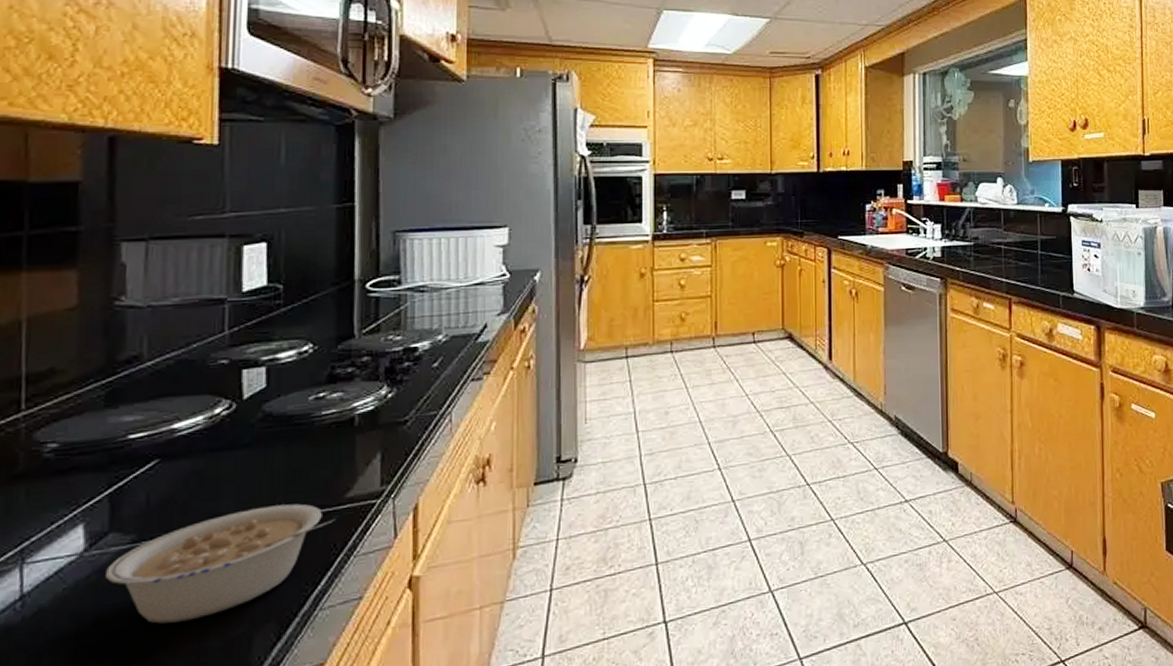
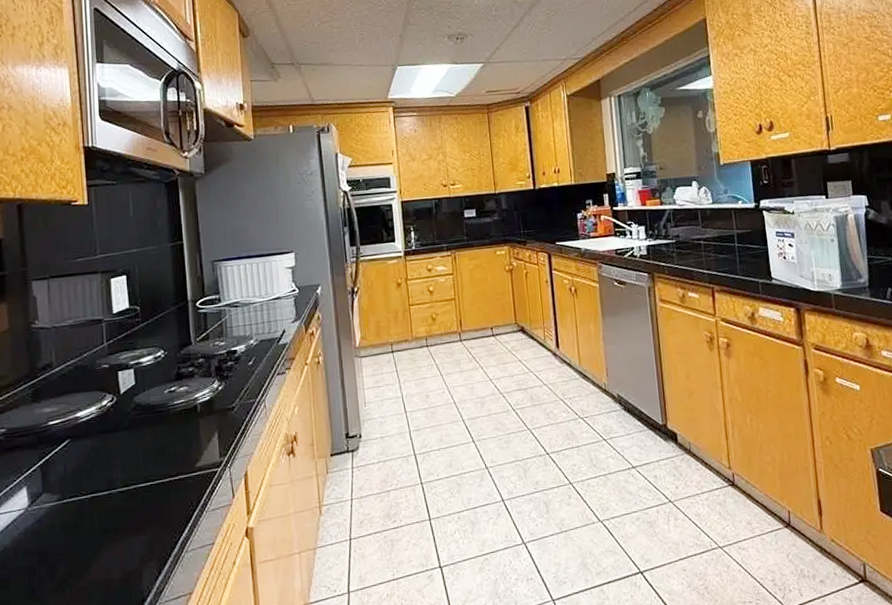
legume: present [106,503,336,624] -> none [43,471,191,560]

